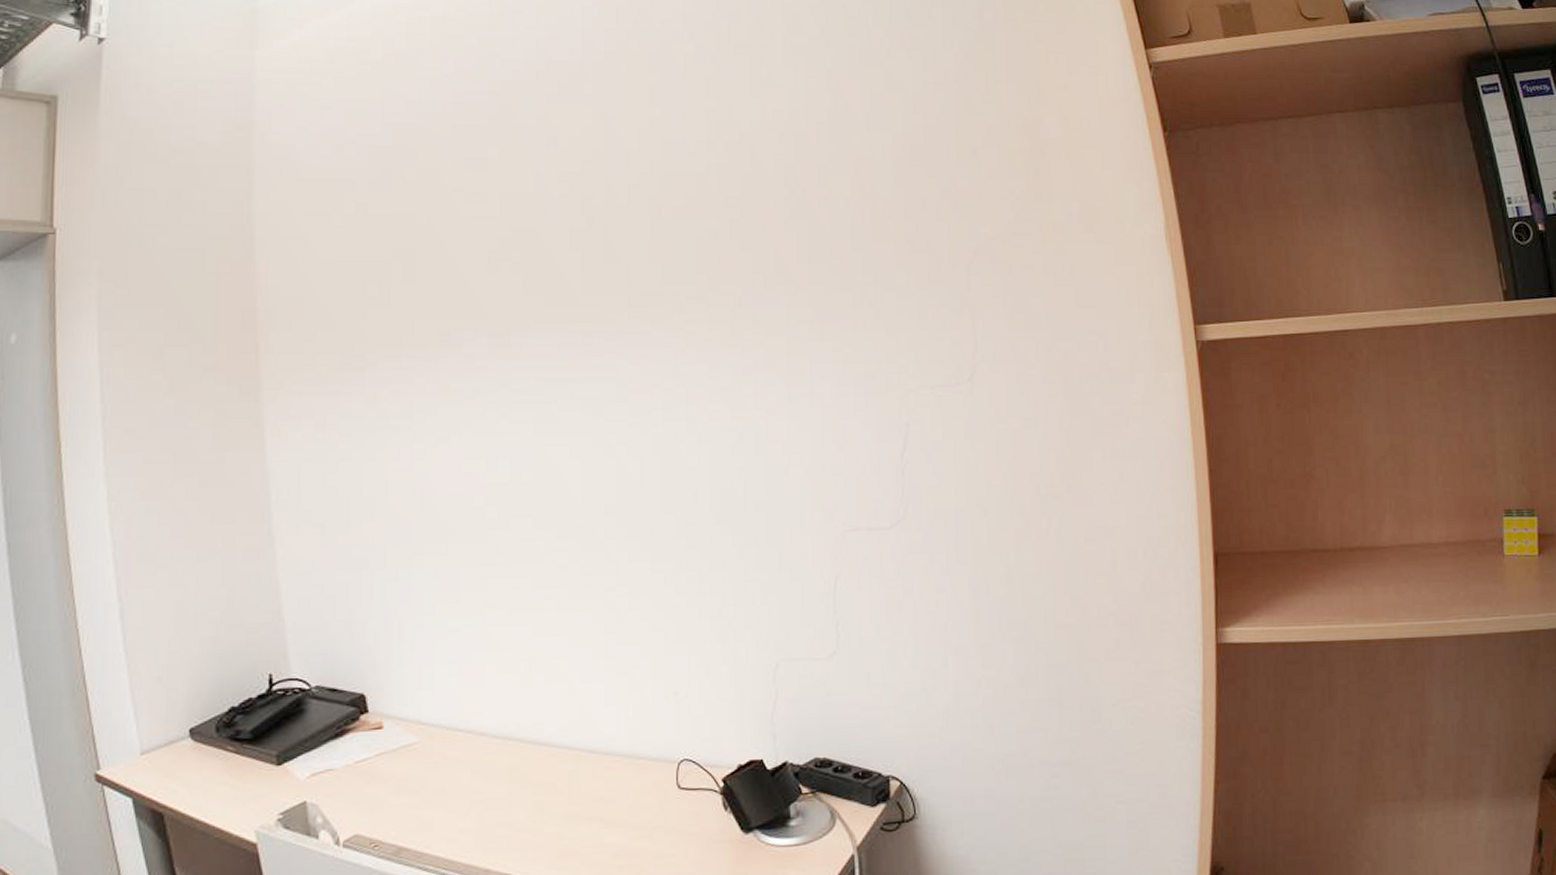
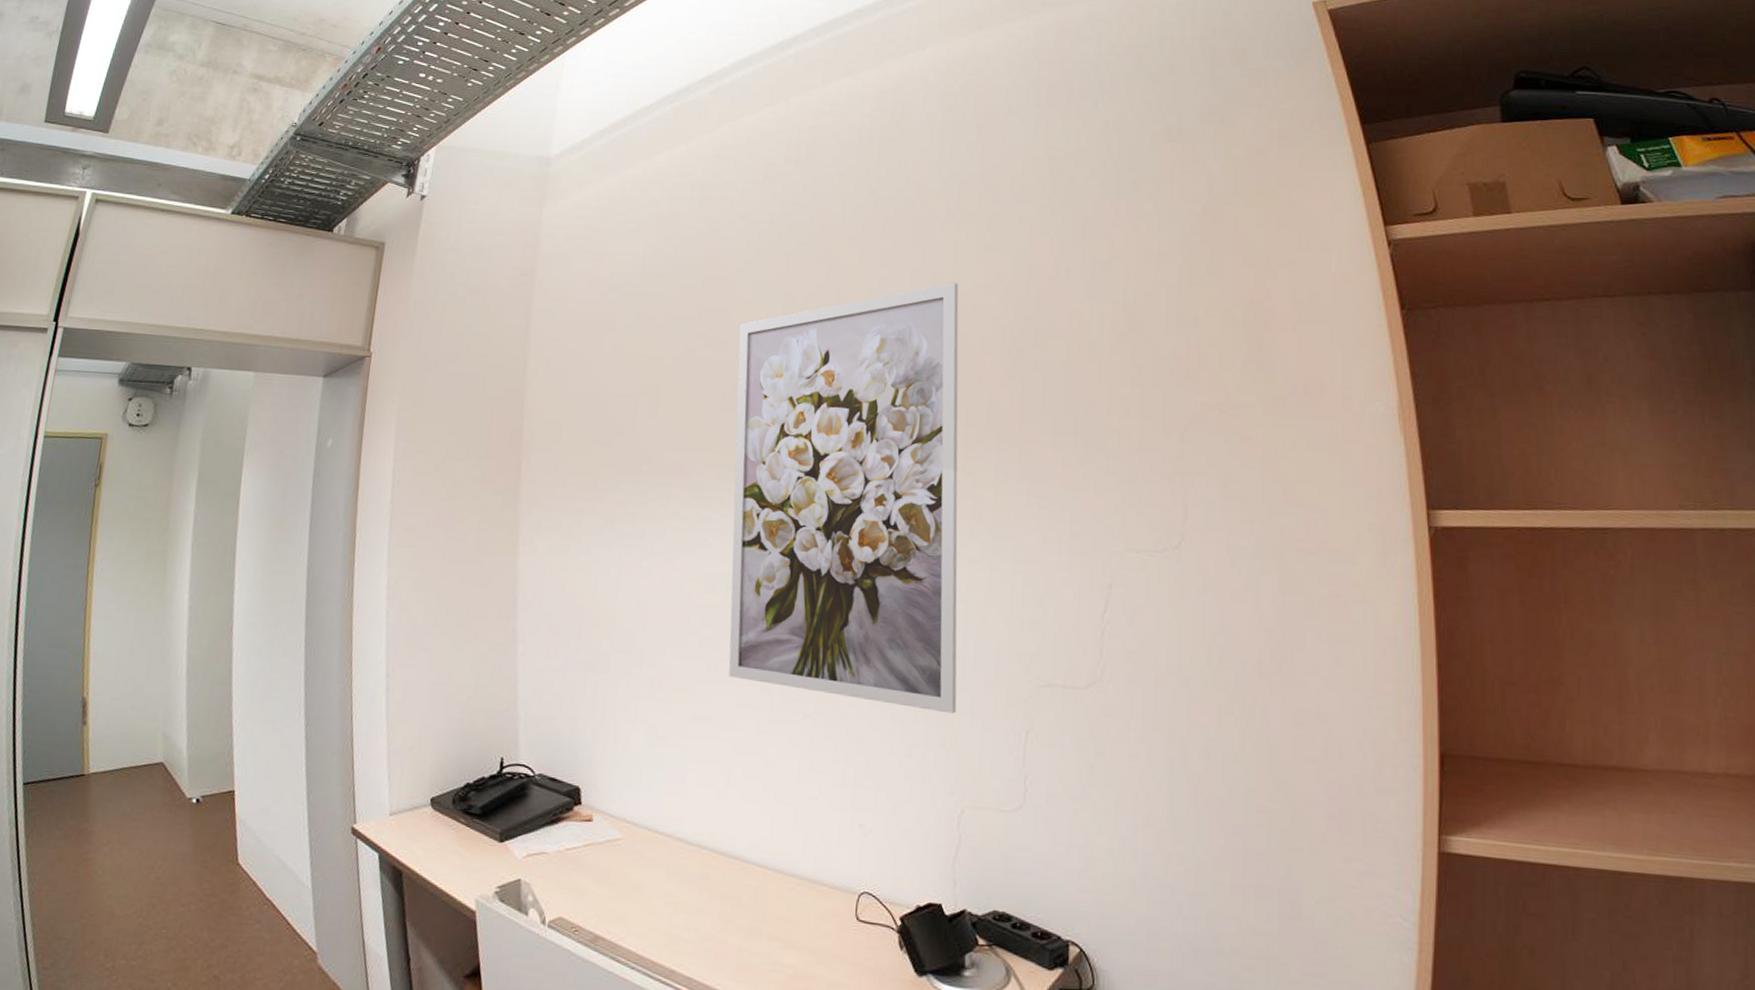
wall art: none [500,119,764,569] -> present [728,282,959,714]

